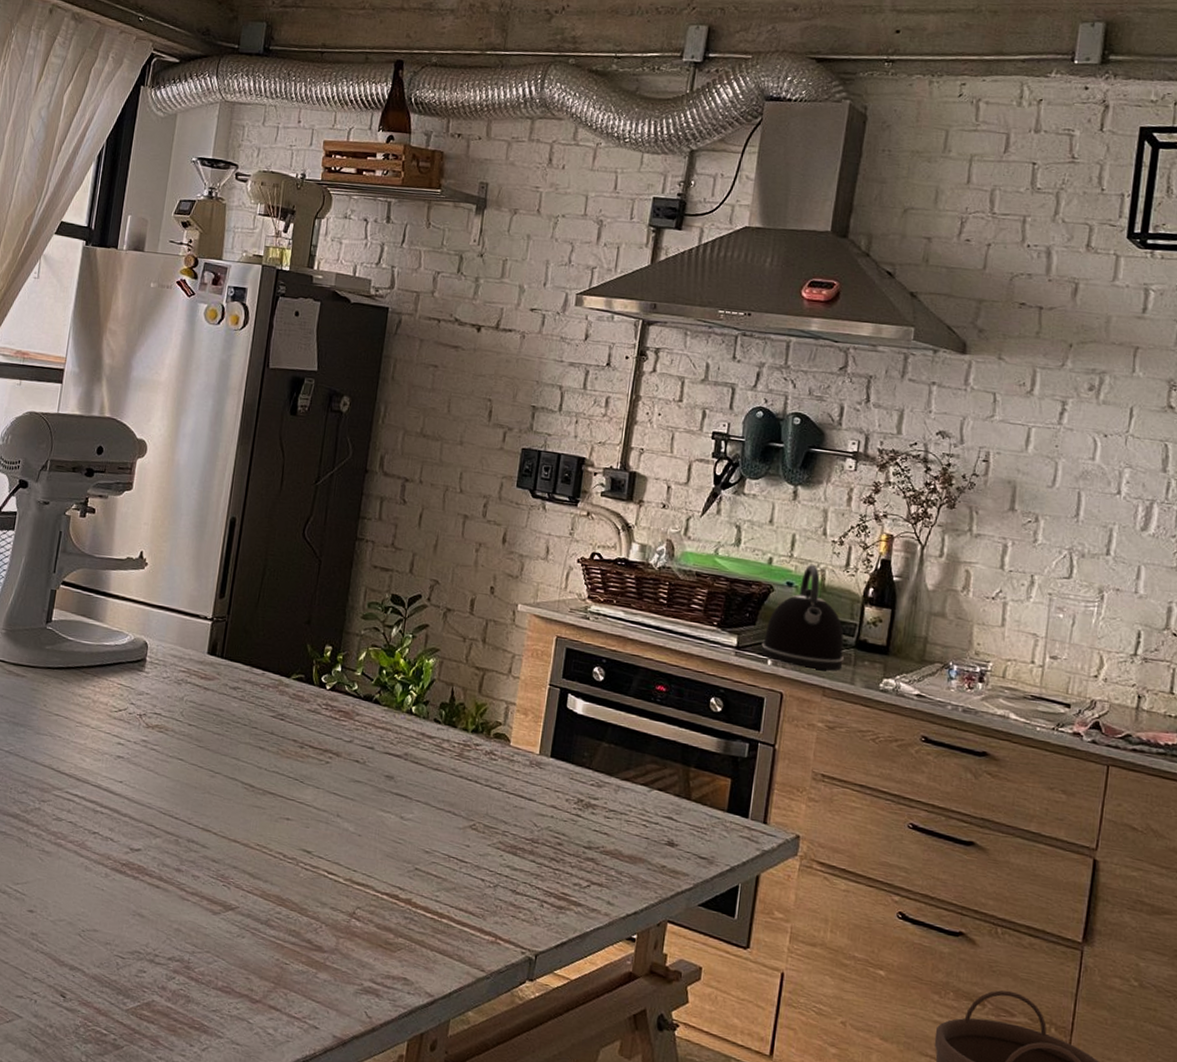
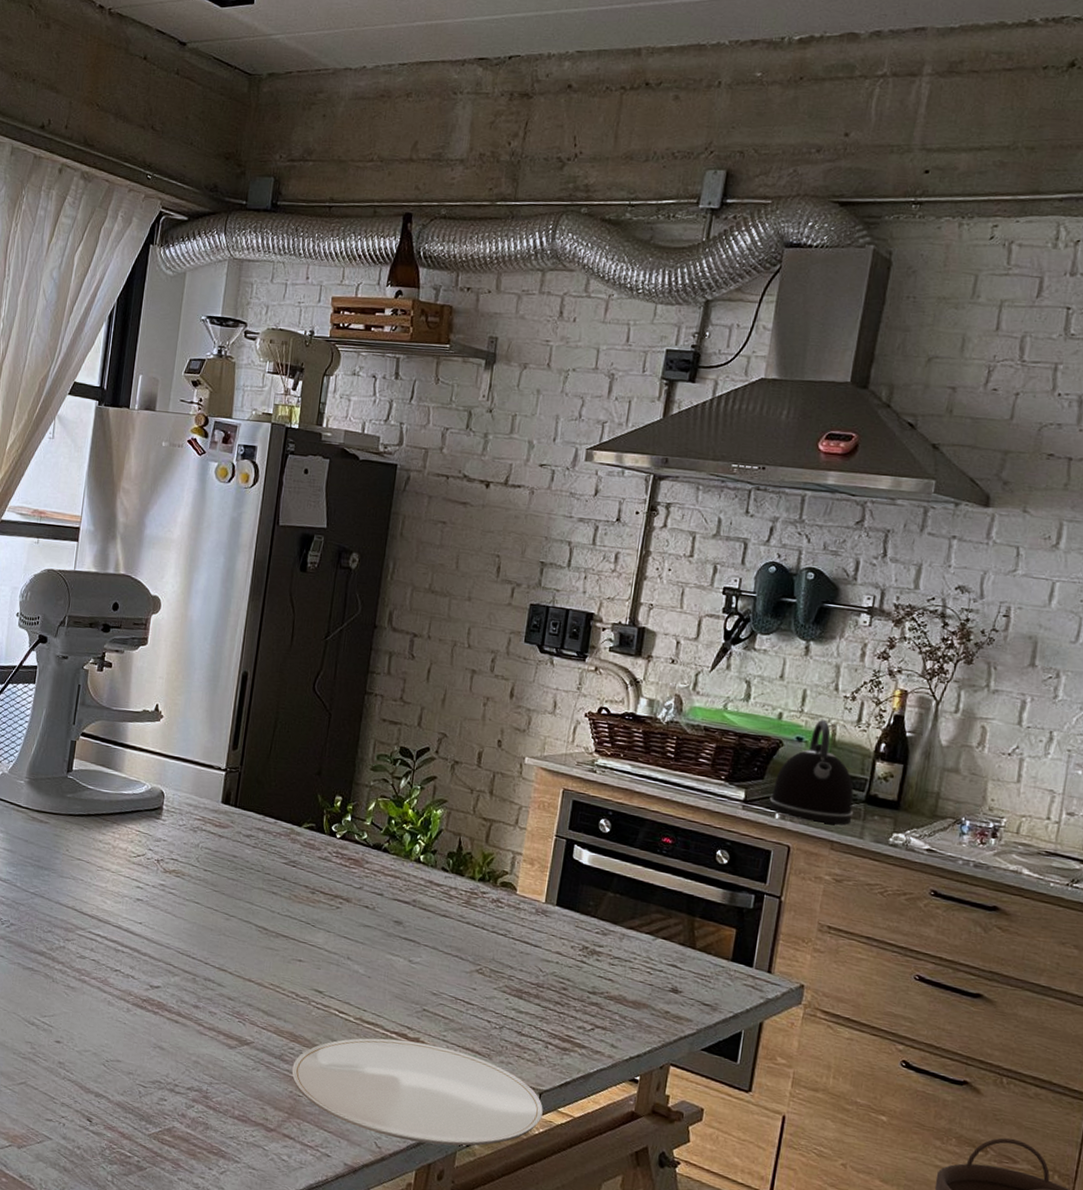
plate: none [278,900,539,1014] -> present [291,1038,543,1146]

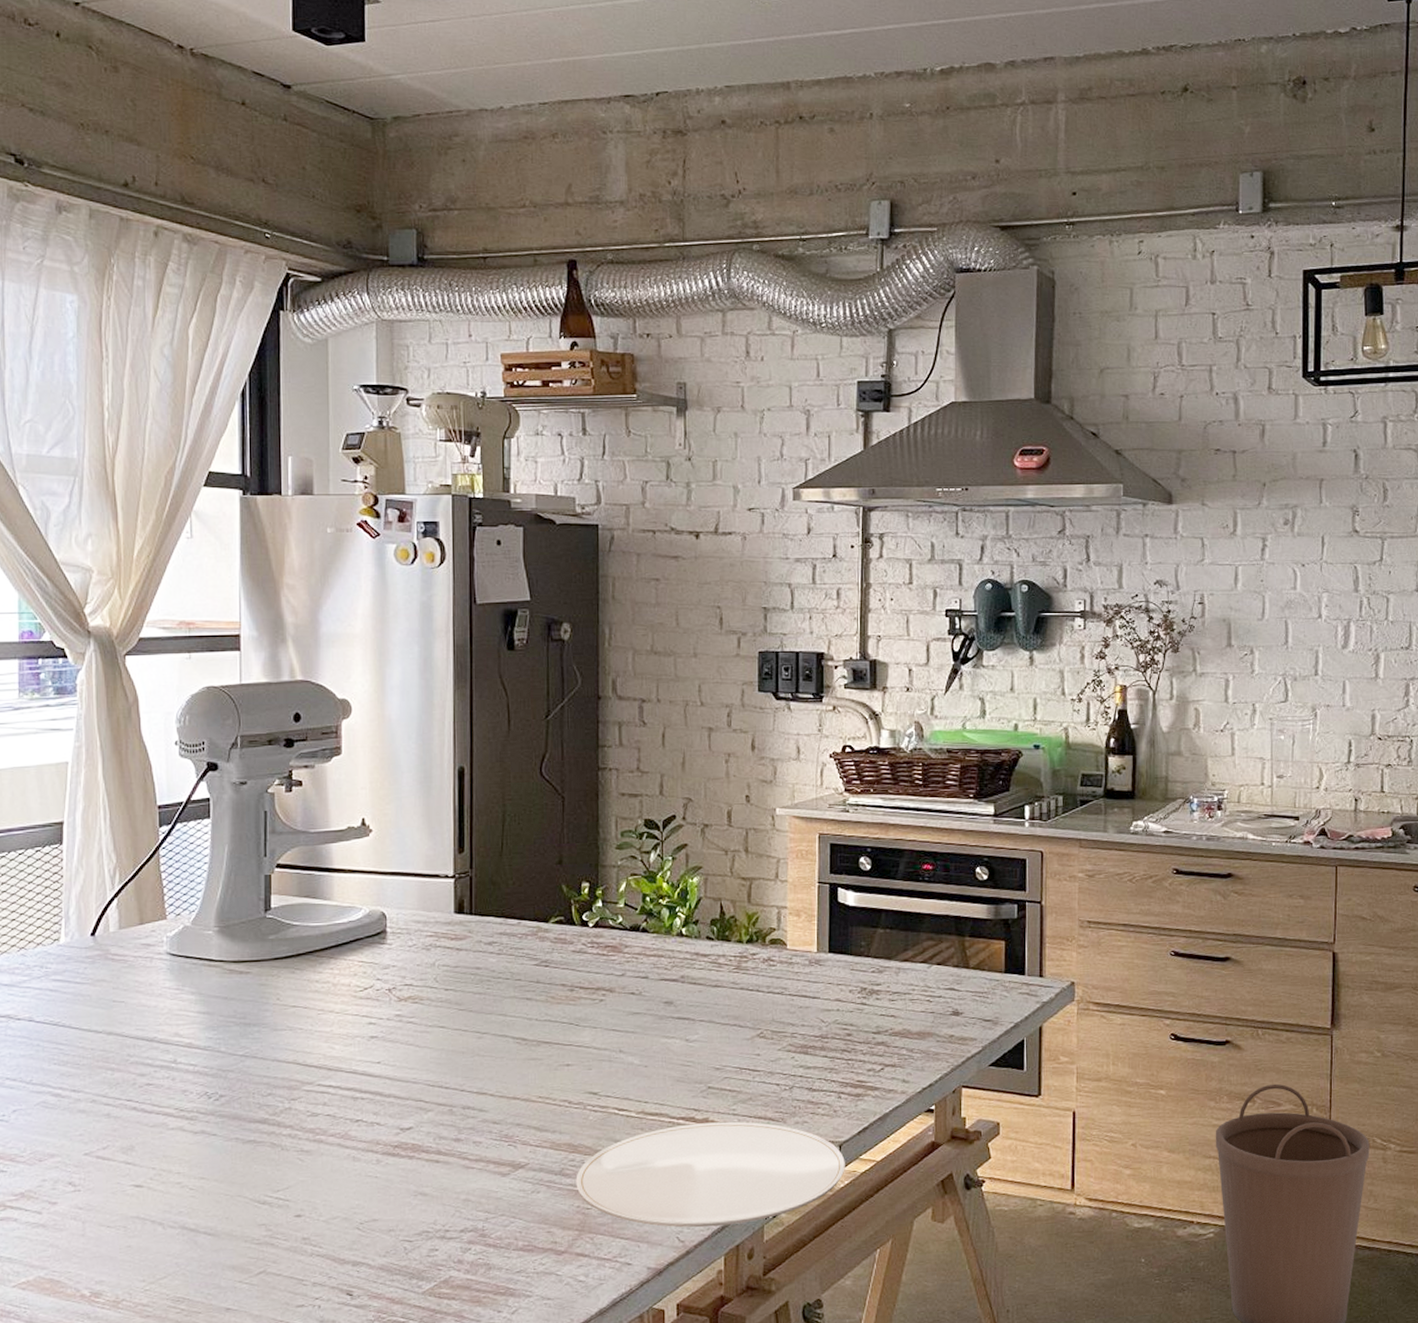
kettle: present [769,719,854,825] -> none [1017,724,1096,825]

